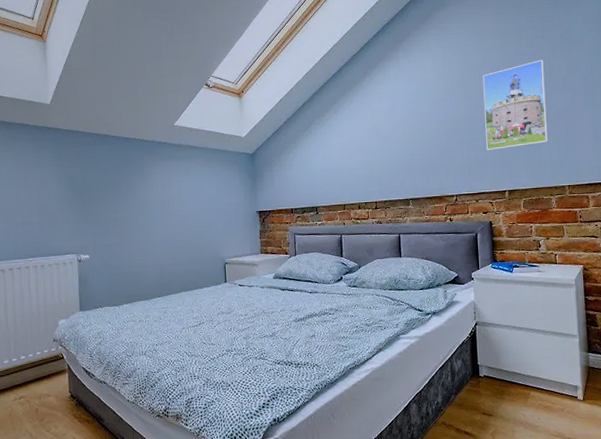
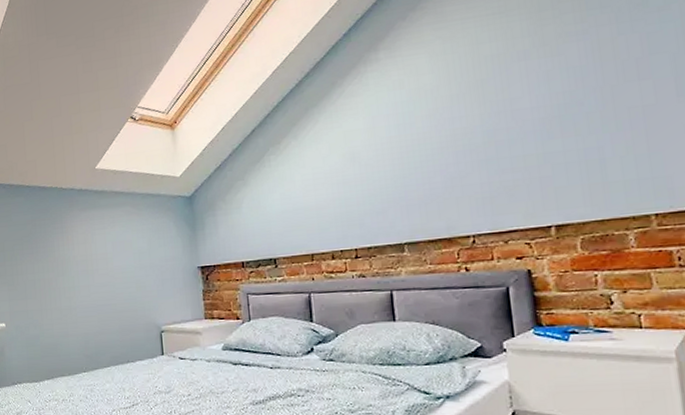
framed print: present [482,60,548,151] -> none [505,38,617,173]

